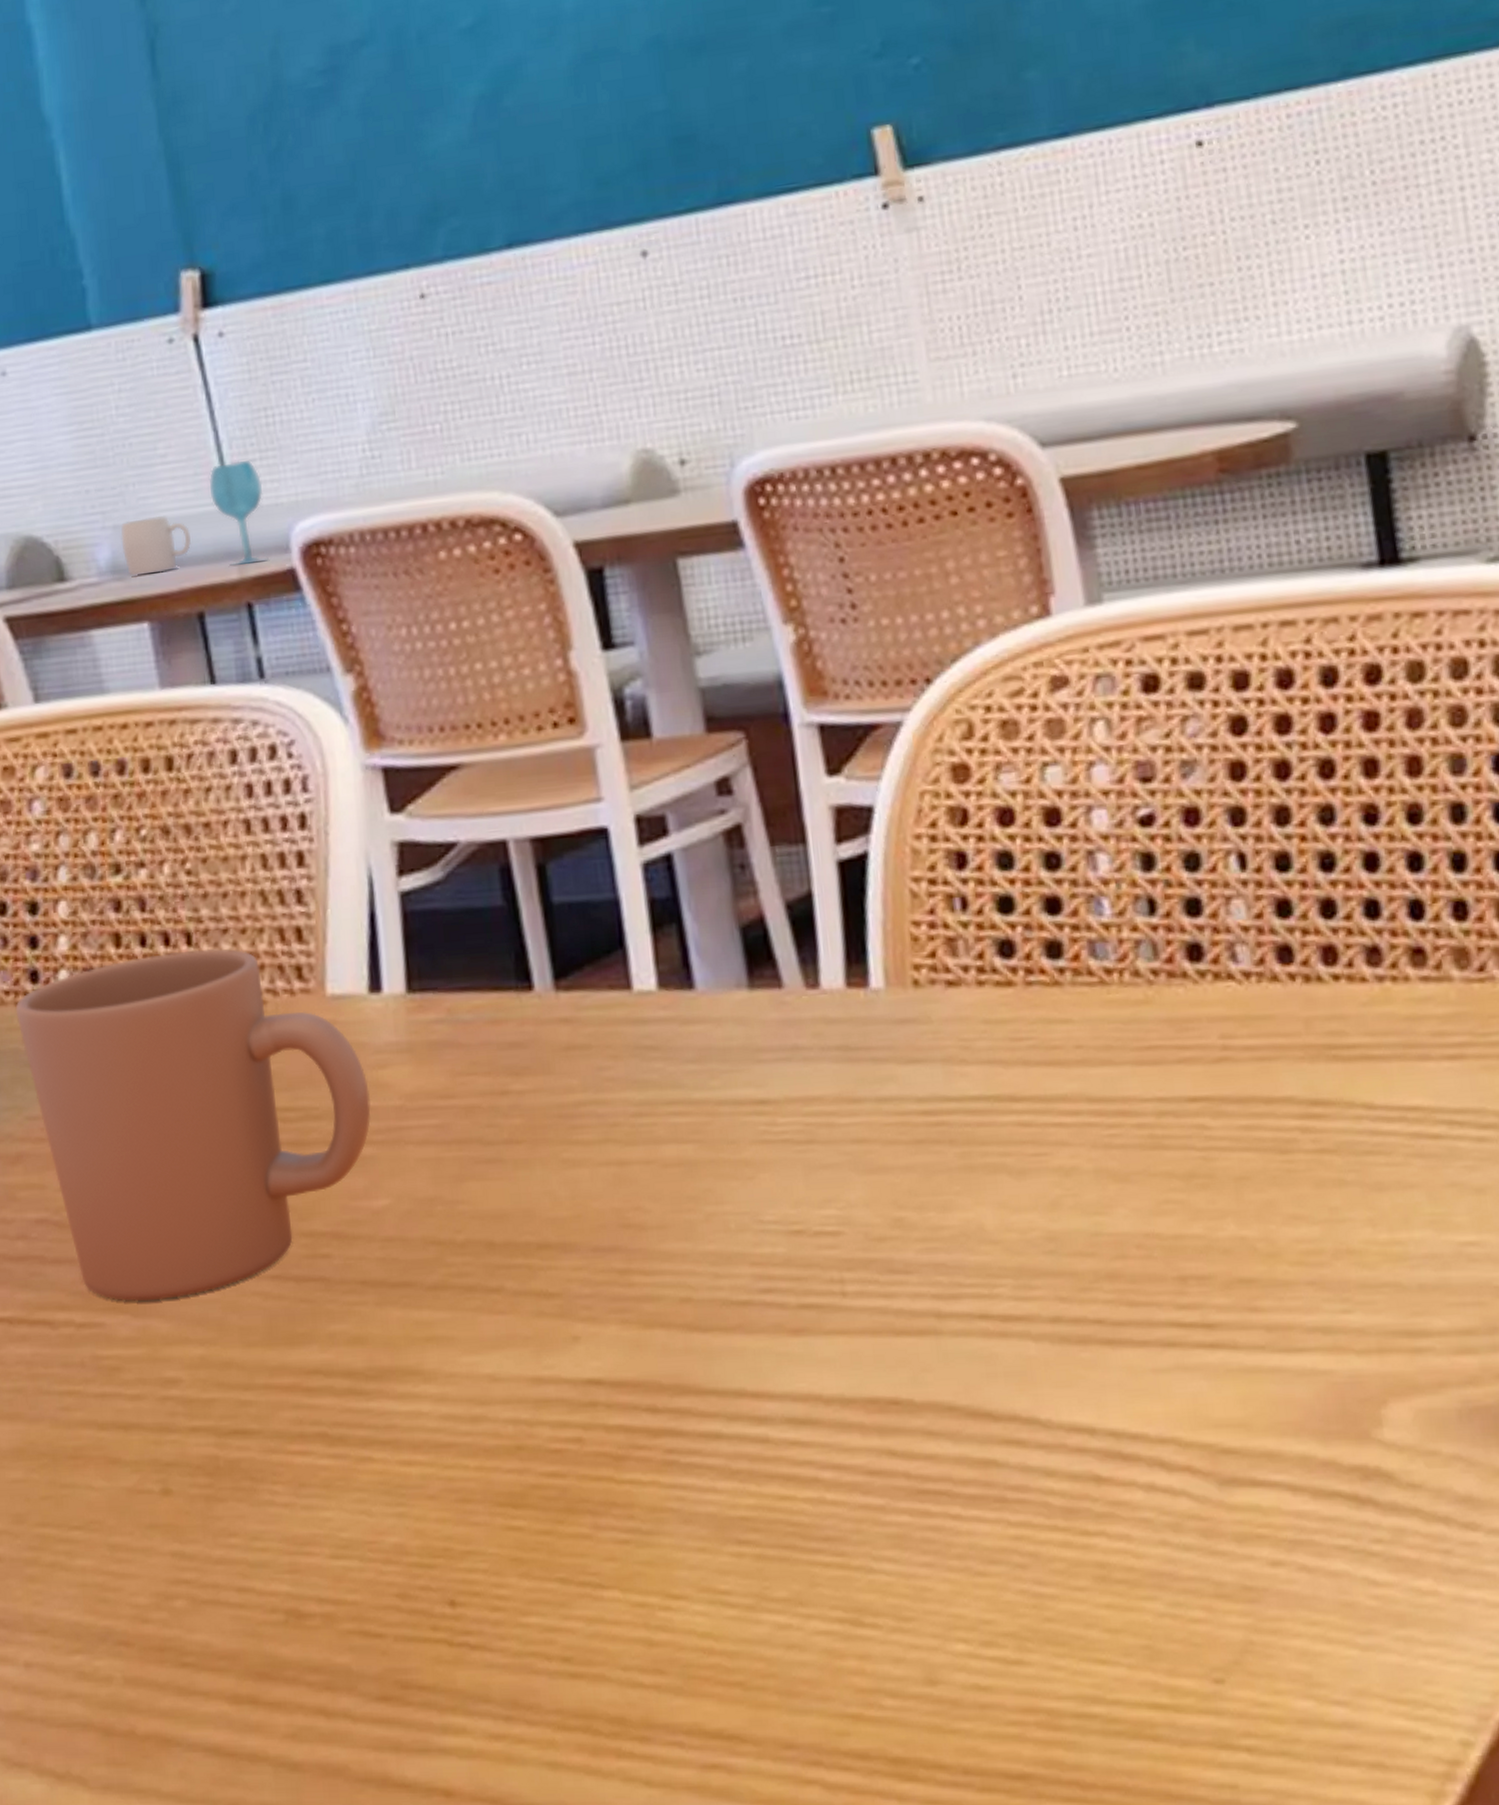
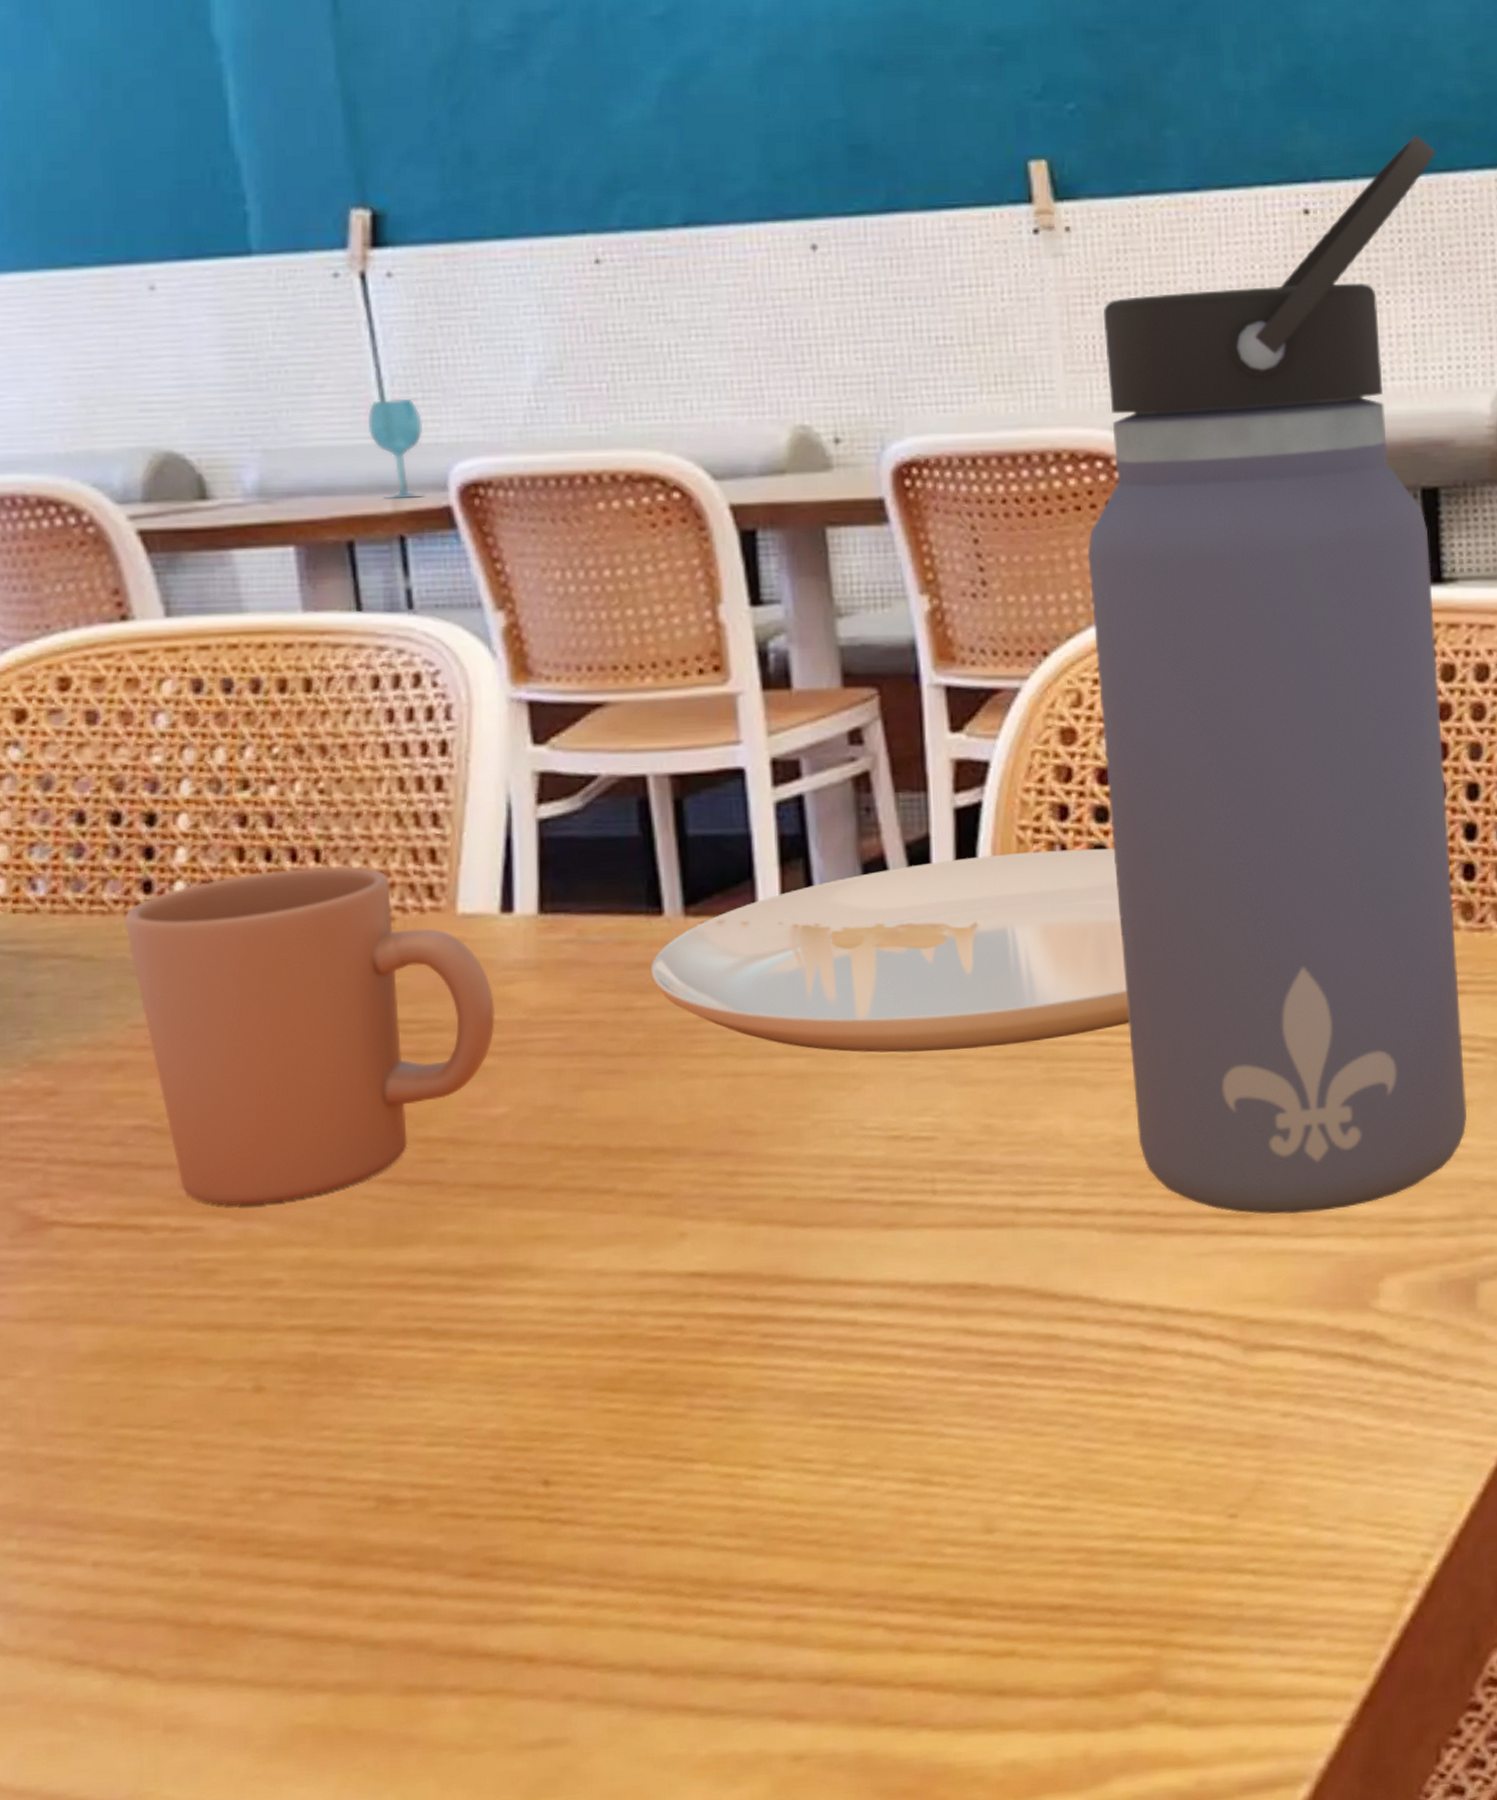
mug: present [121,516,192,576] -> none [270,444,346,500]
plate: none [524,899,1055,1137] -> present [650,848,1130,1053]
water bottle: none [967,35,1480,1325] -> present [1087,135,1467,1215]

